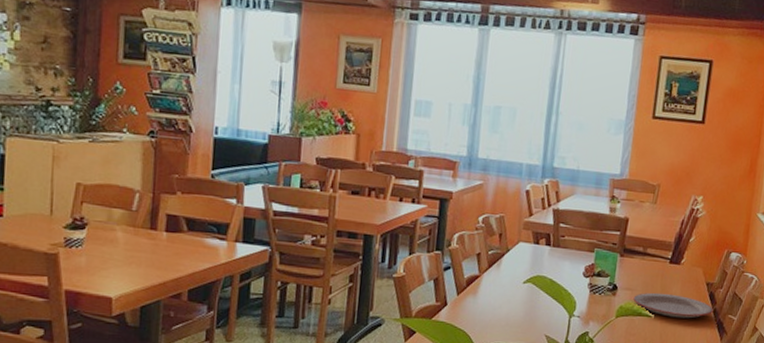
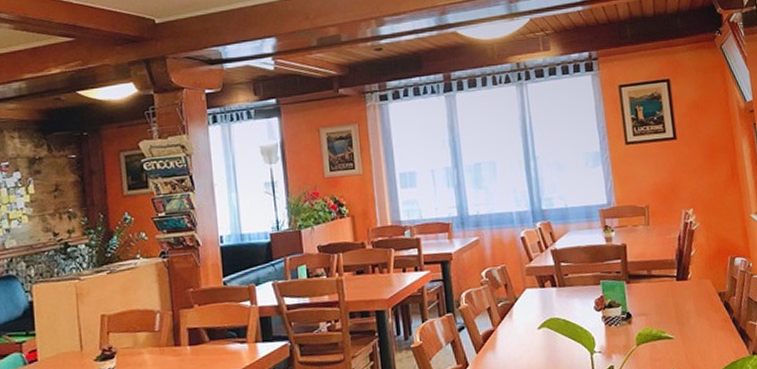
plate: present [633,292,713,319] -> none [649,311,732,335]

